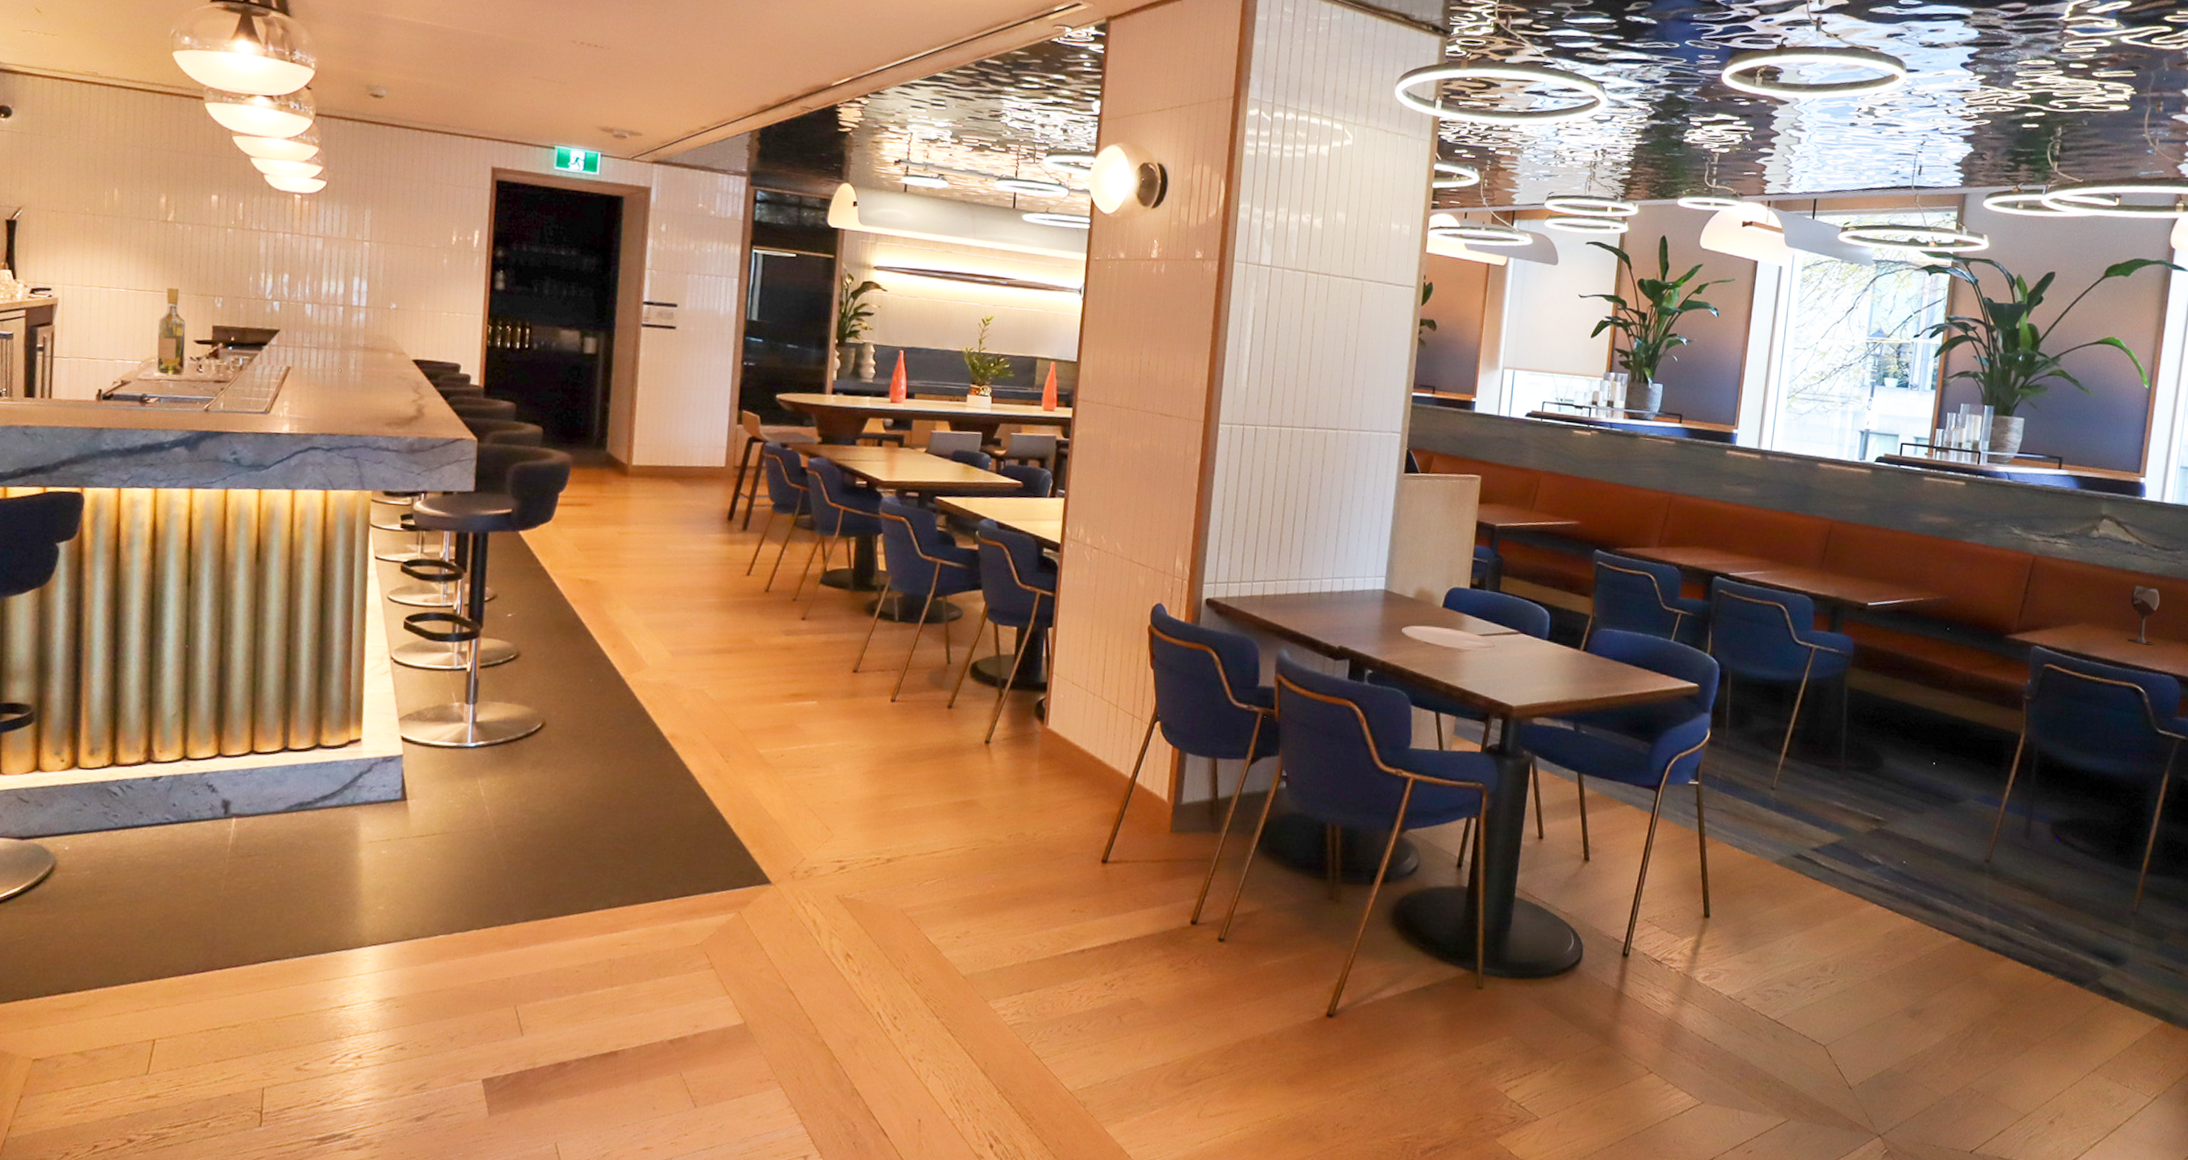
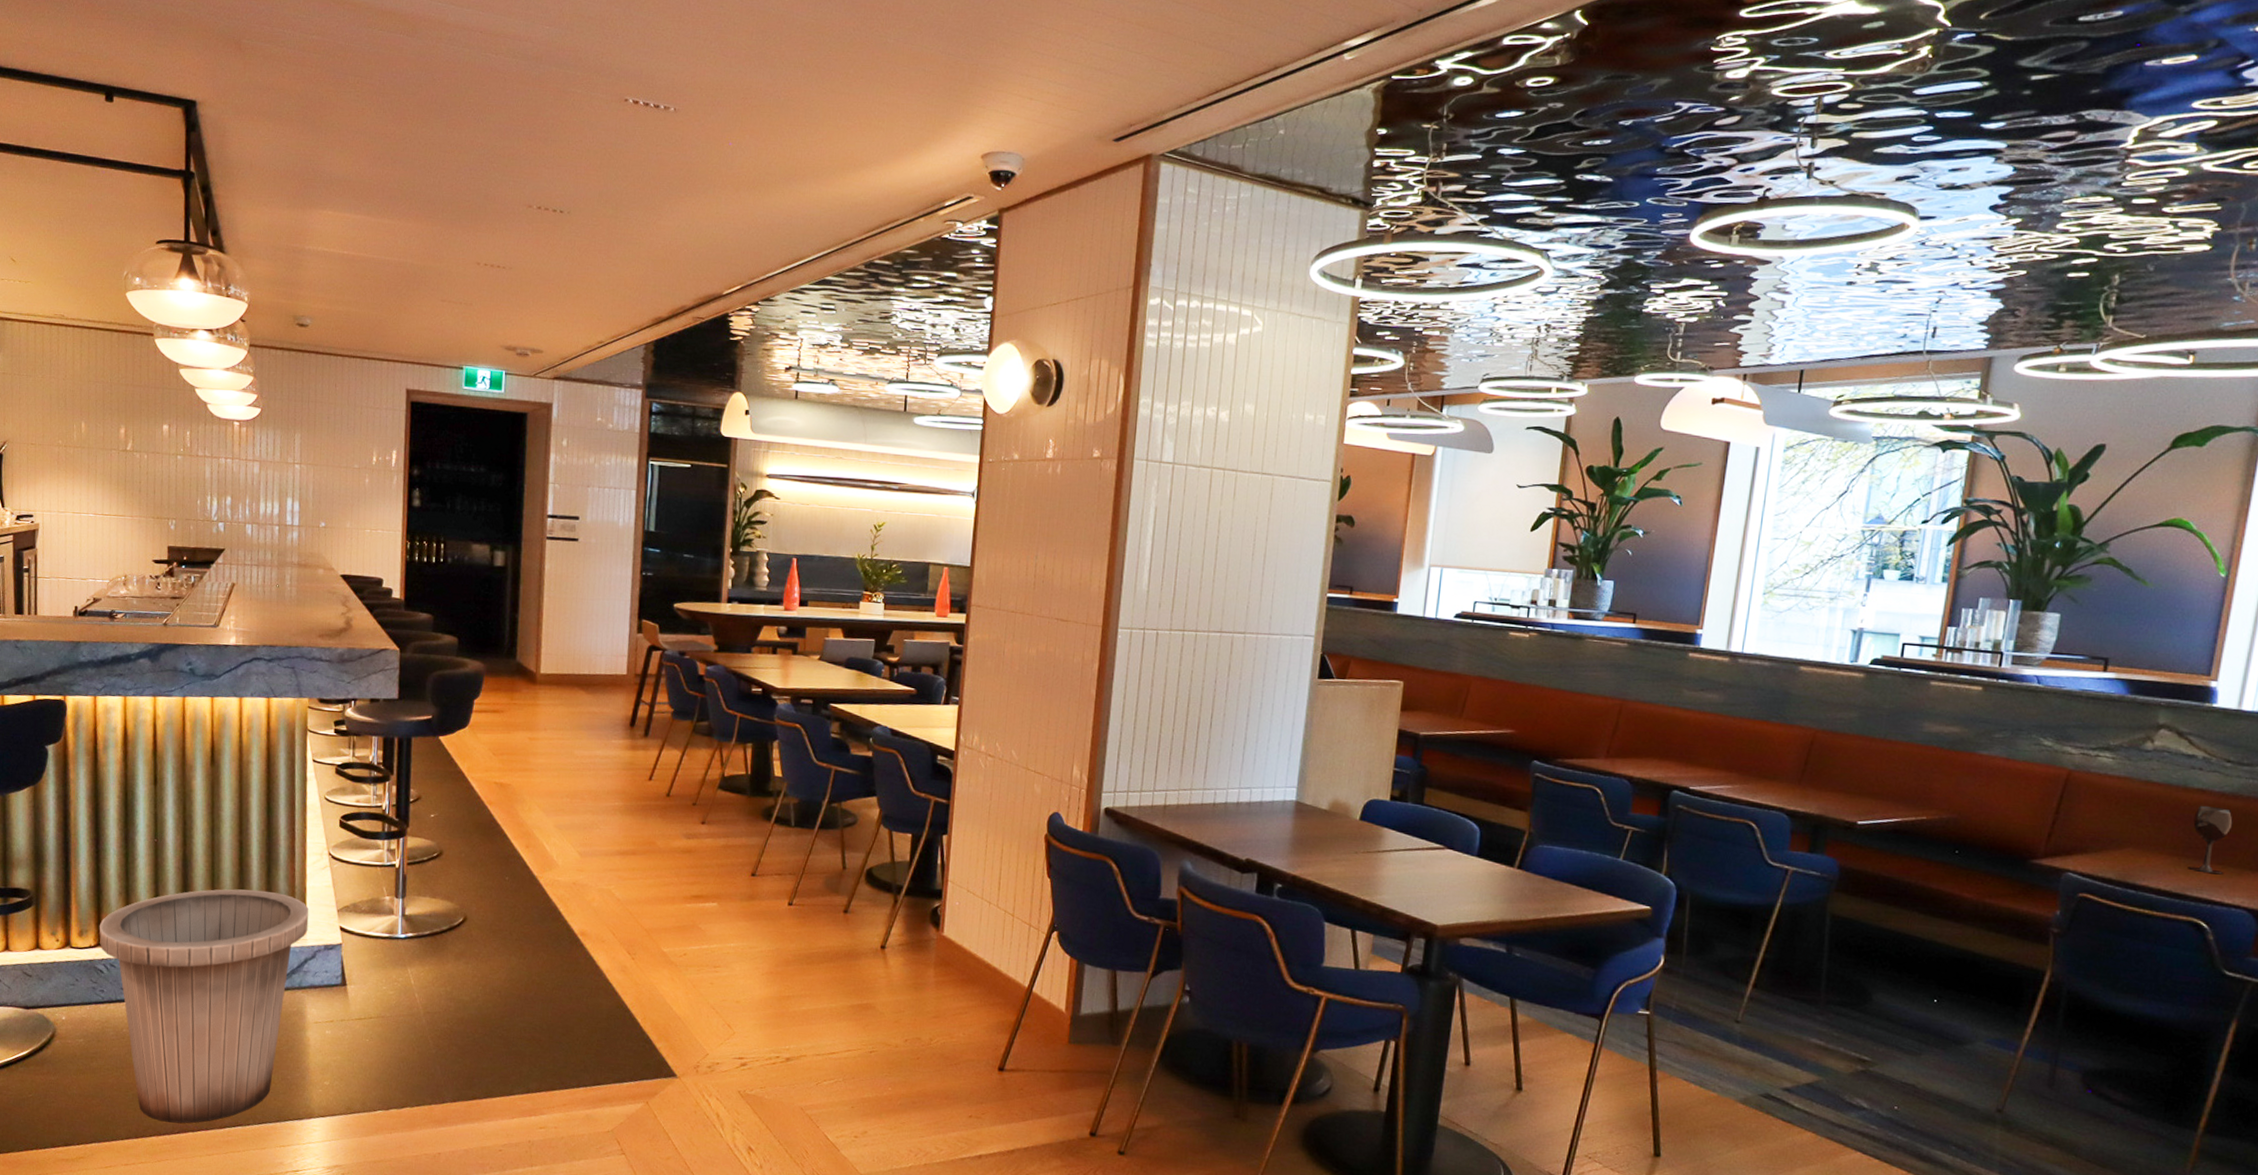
trash can: none [114,698,367,961] -> present [99,889,309,1123]
bottle: present [156,287,186,375] -> none [122,511,146,592]
plate: present [1401,625,1497,652] -> none [1313,838,1420,867]

